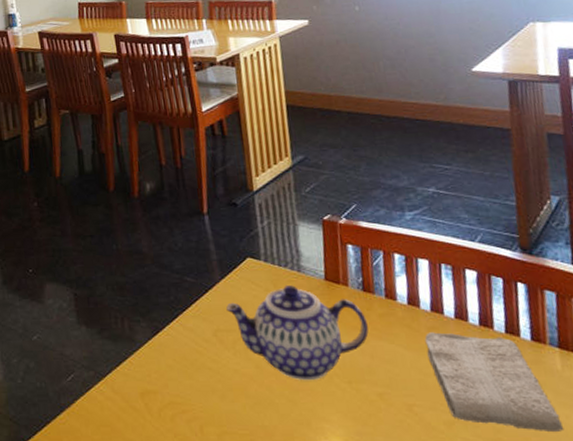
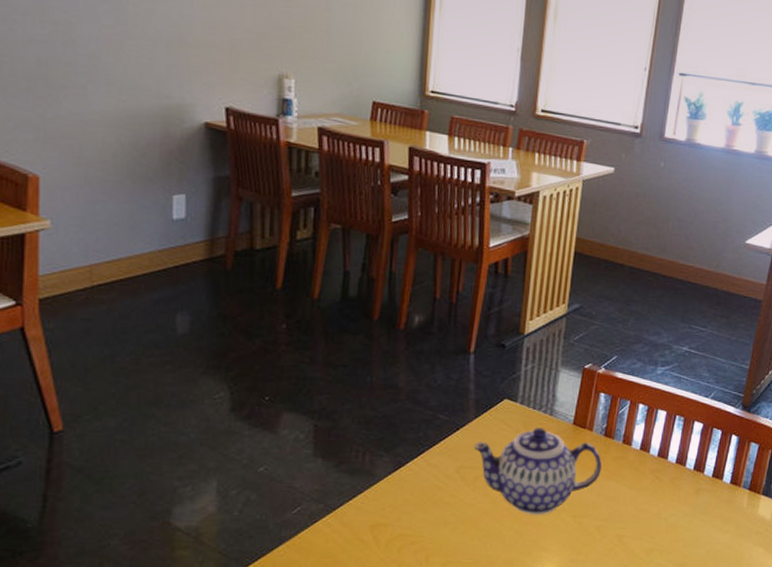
washcloth: present [424,332,564,433] -> none [645,474,736,558]

